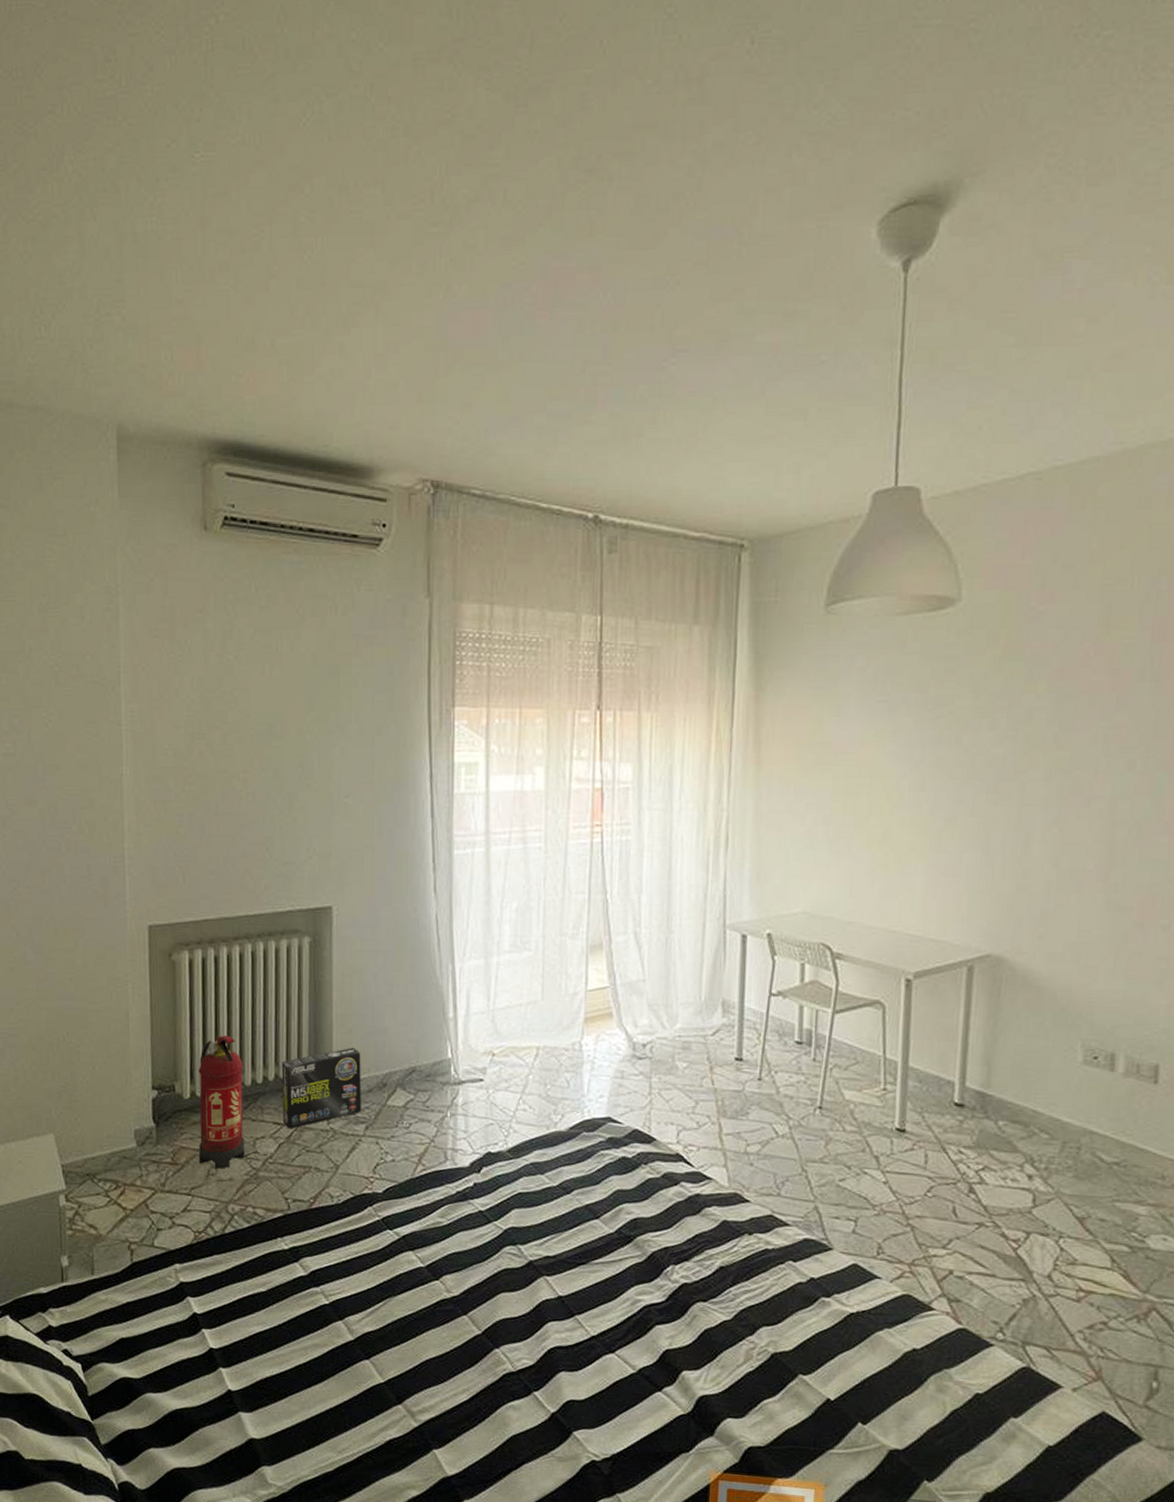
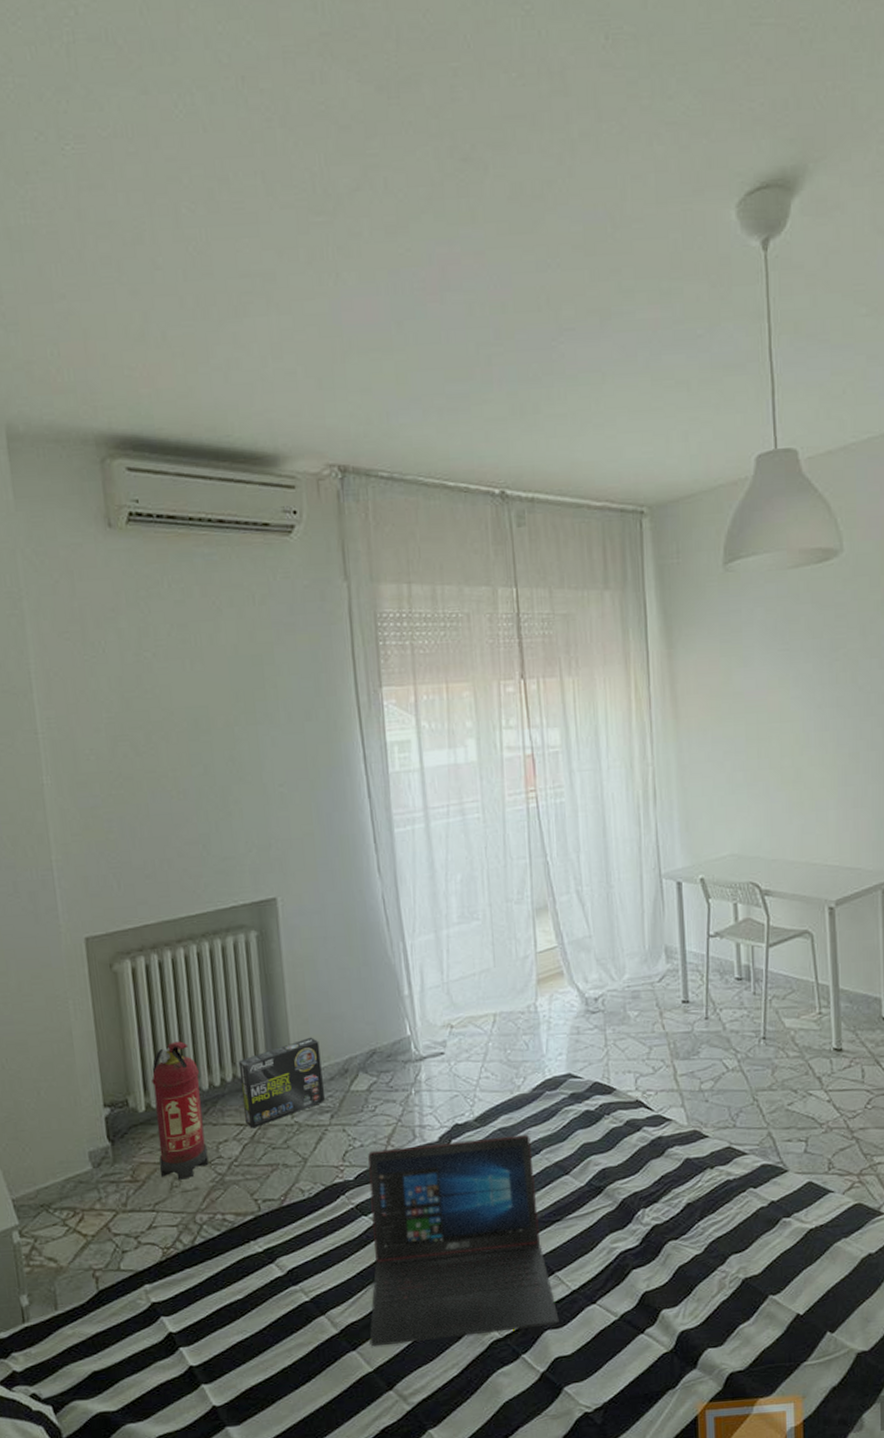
laptop: none [383,1167,575,1368] -> present [368,1135,559,1347]

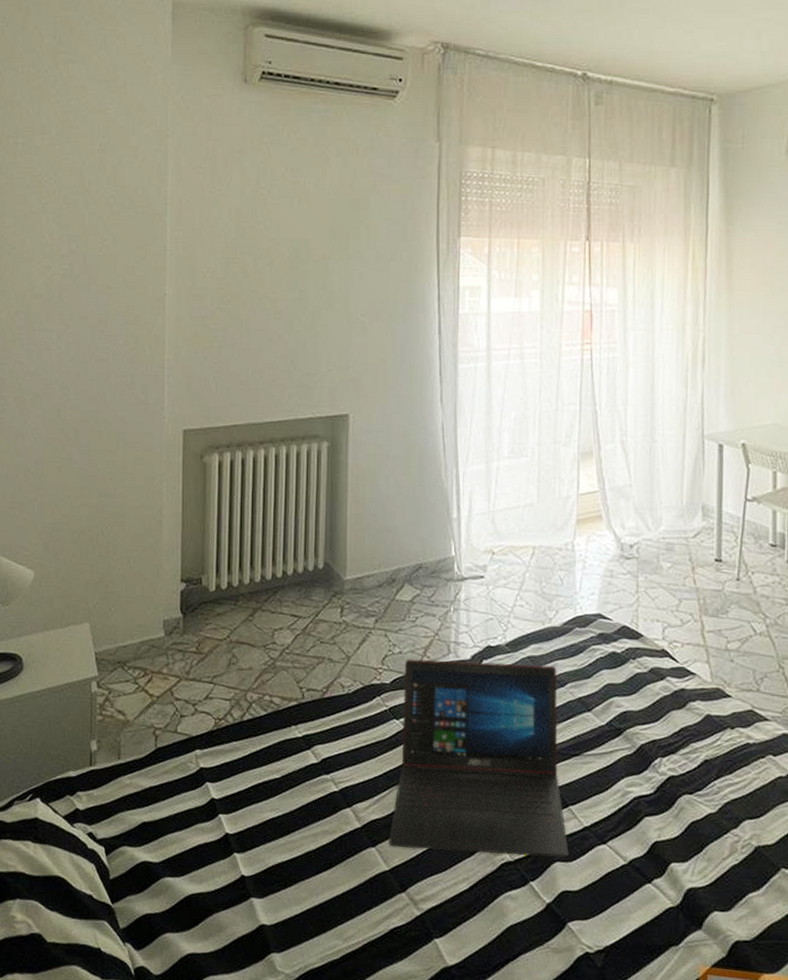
fire extinguisher: present [152,1041,209,1180] -> none [222,532,264,659]
box: present [238,1037,326,1129] -> none [299,544,373,621]

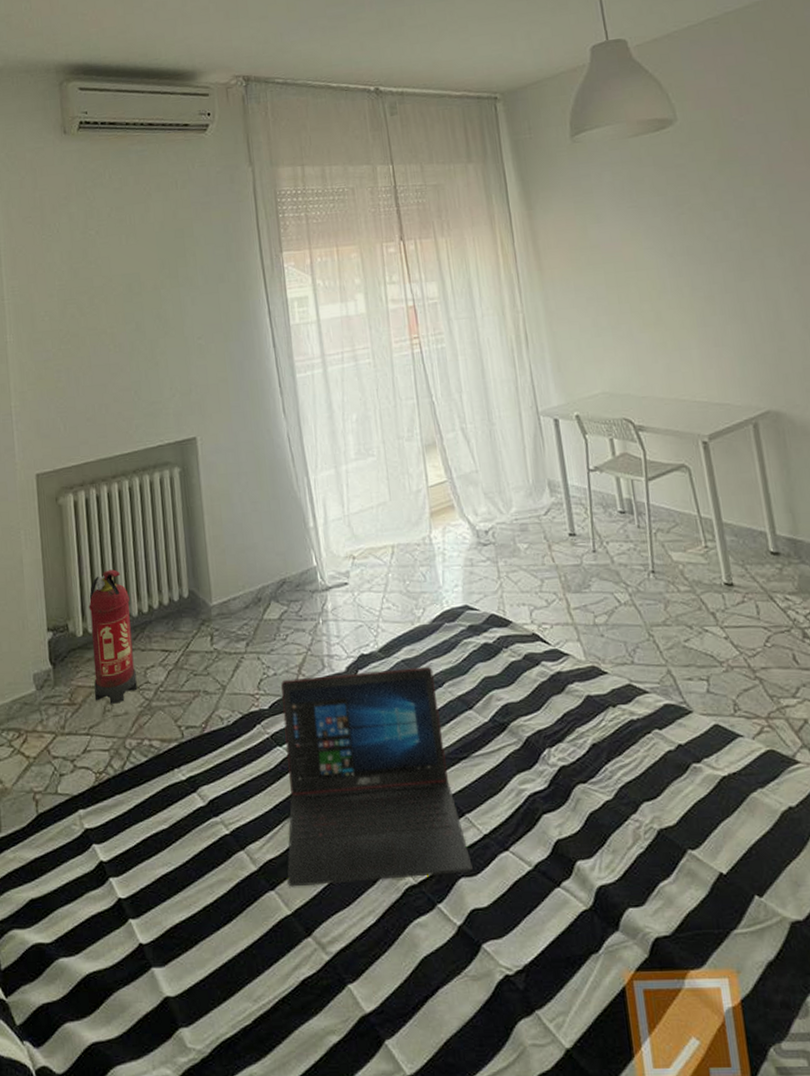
fire extinguisher: none [222,532,264,659] -> present [89,569,137,704]

